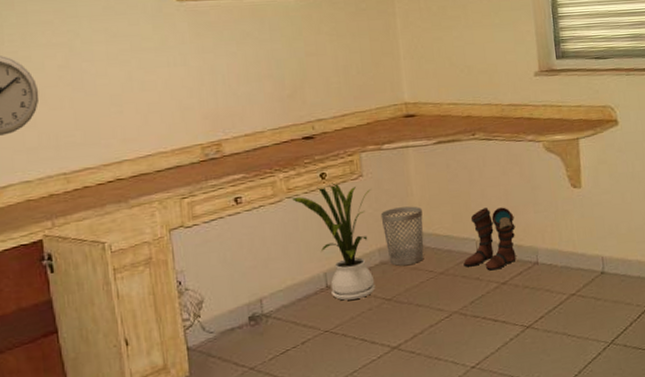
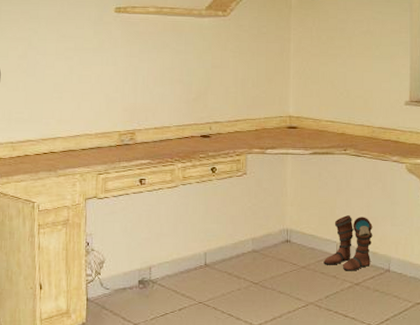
house plant: present [291,182,376,301] -> none [185,177,252,279]
wastebasket: present [380,206,424,266] -> none [257,205,293,255]

